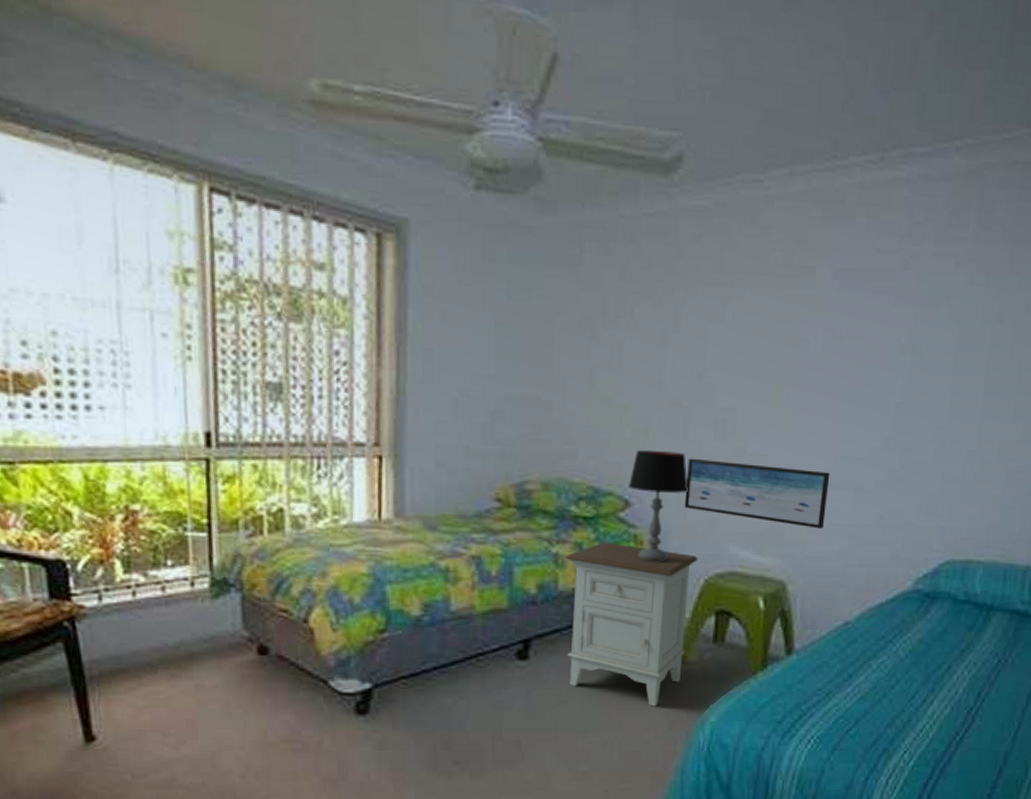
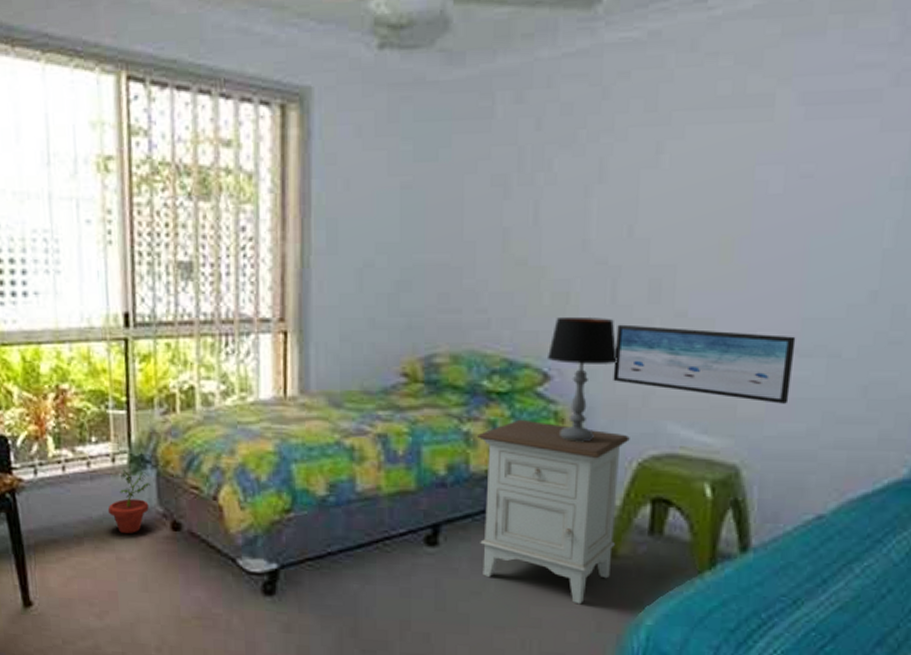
potted plant: none [185,594,234,659] -> present [107,470,150,533]

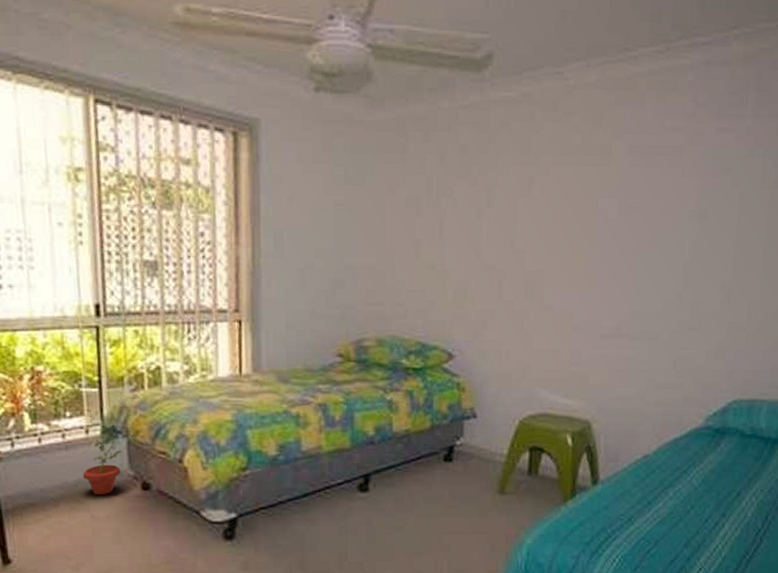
nightstand: present [477,419,630,605] -> none [398,389,513,531]
table lamp: present [548,318,617,442] -> none [452,310,503,406]
wall art: present [613,324,796,404] -> none [500,315,628,374]

